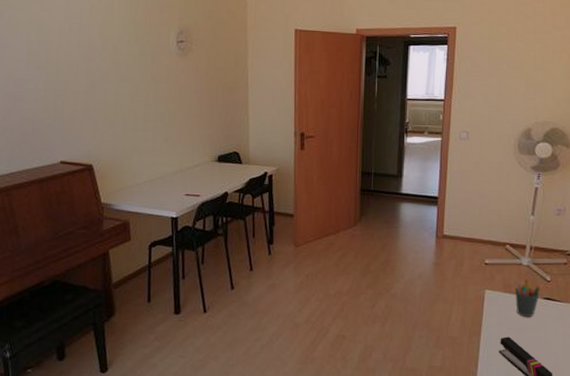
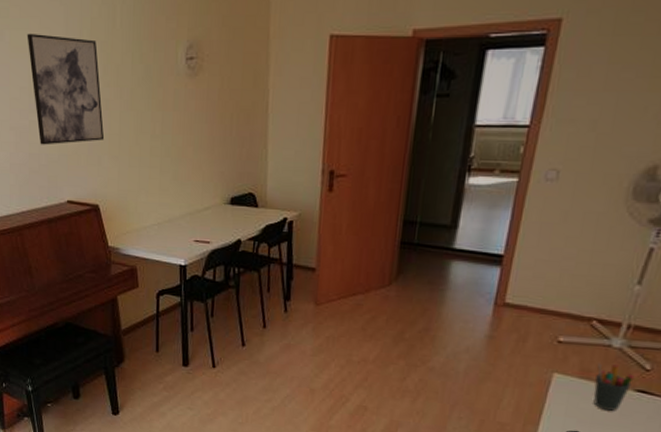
wall art: none [27,13,101,111] -> present [27,33,105,145]

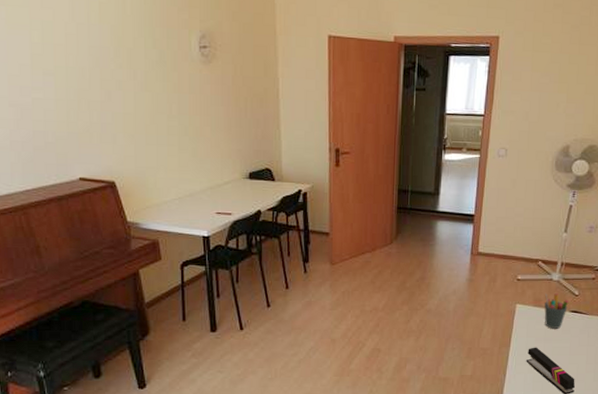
wall art: present [27,33,105,145] -> none [26,11,119,123]

